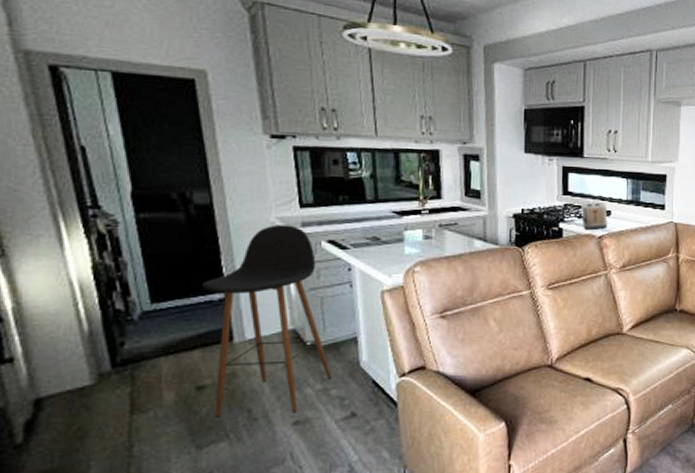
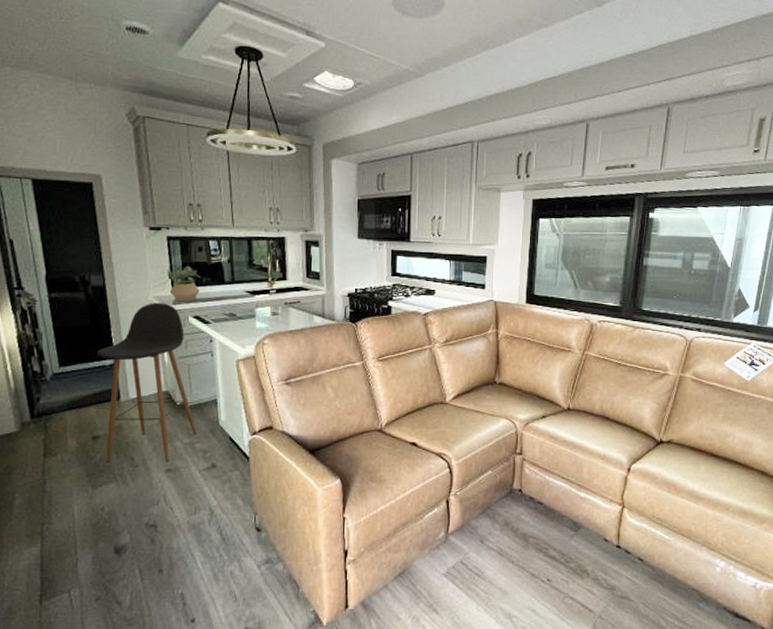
potted plant: none [294,180,336,224] -> present [167,265,201,302]
toaster: present [580,202,608,230] -> none [407,282,432,307]

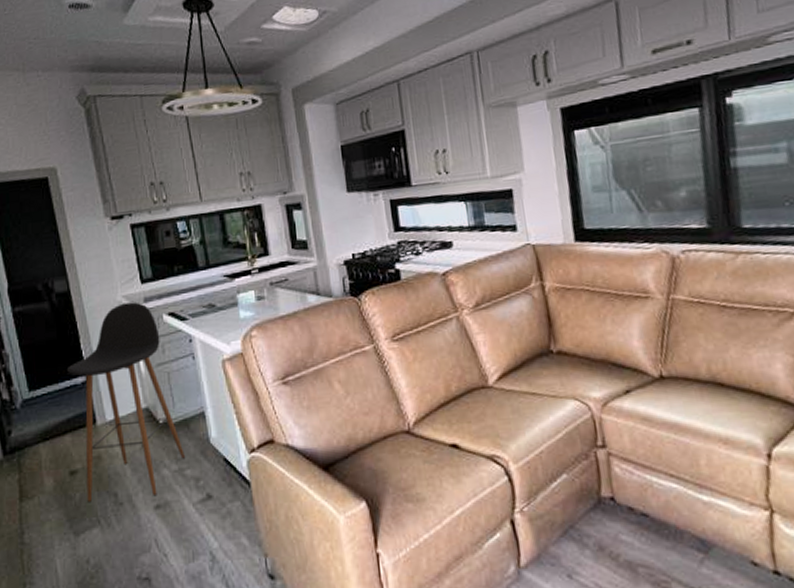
potted plant: present [167,265,201,302] -> none [134,254,172,299]

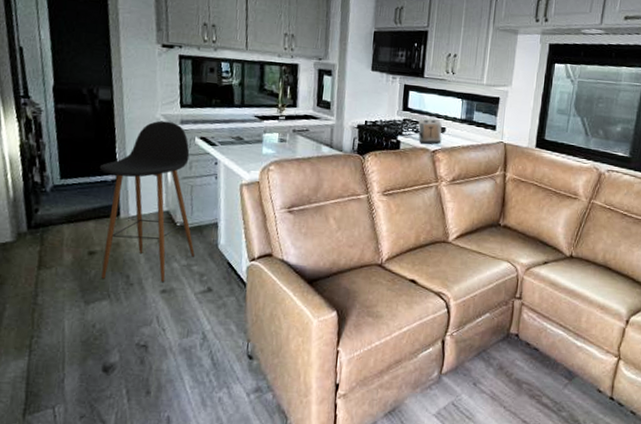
toaster: none [416,233,451,267] -> present [418,118,442,144]

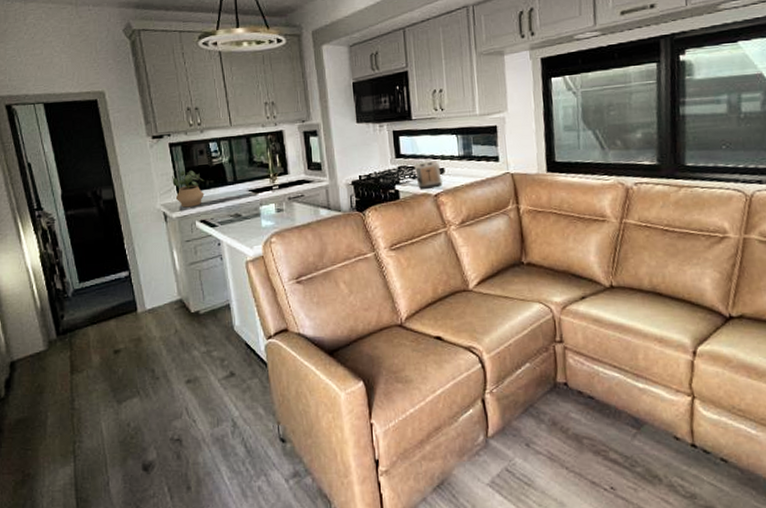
bar stool: present [99,120,195,283] -> none [112,210,212,377]
potted plant: none [176,84,210,123] -> present [172,169,205,208]

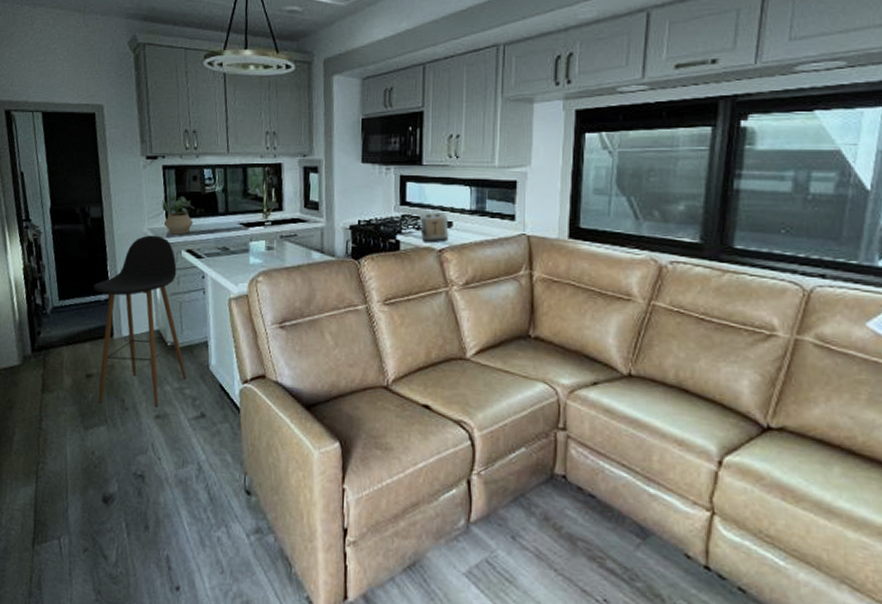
bar stool: none [112,210,212,377] -> present [93,235,186,408]

